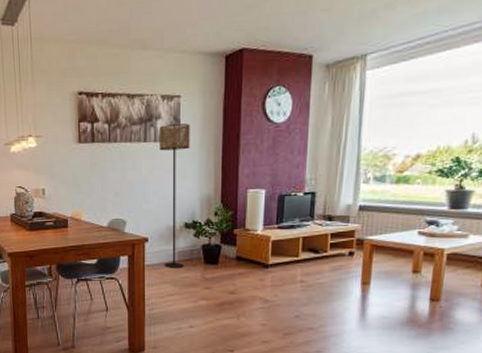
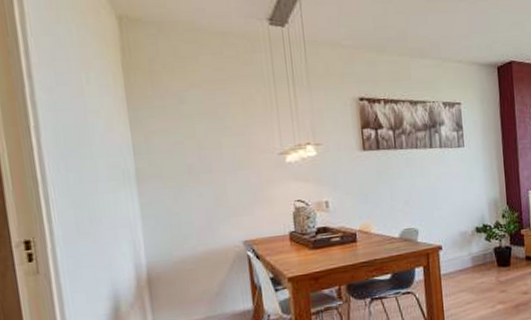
floor lamp: present [160,123,190,268] -> none [444,129,479,275]

